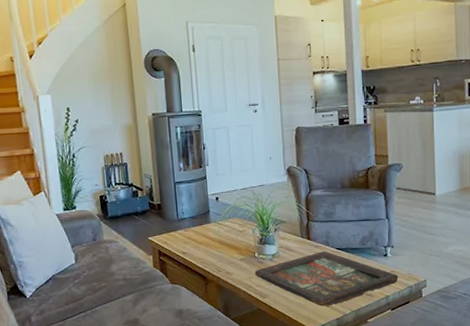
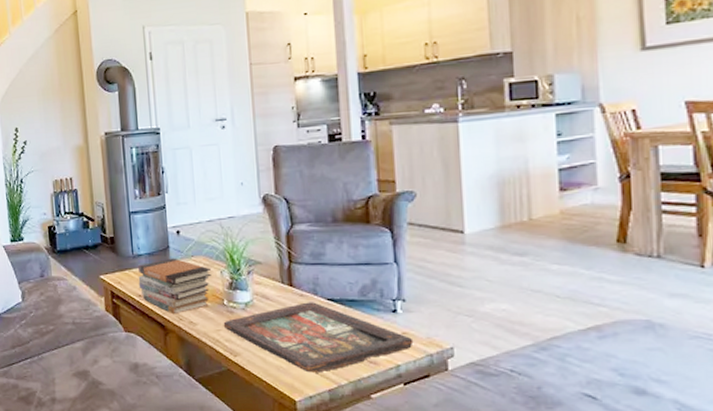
book stack: none [182,220,245,267] -> present [138,258,211,315]

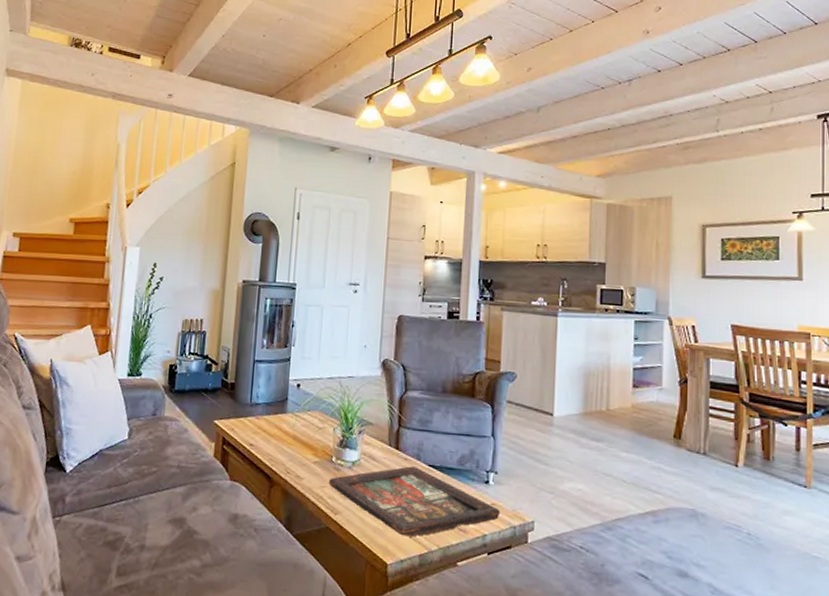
book stack: present [138,258,211,315] -> none [251,410,324,467]

